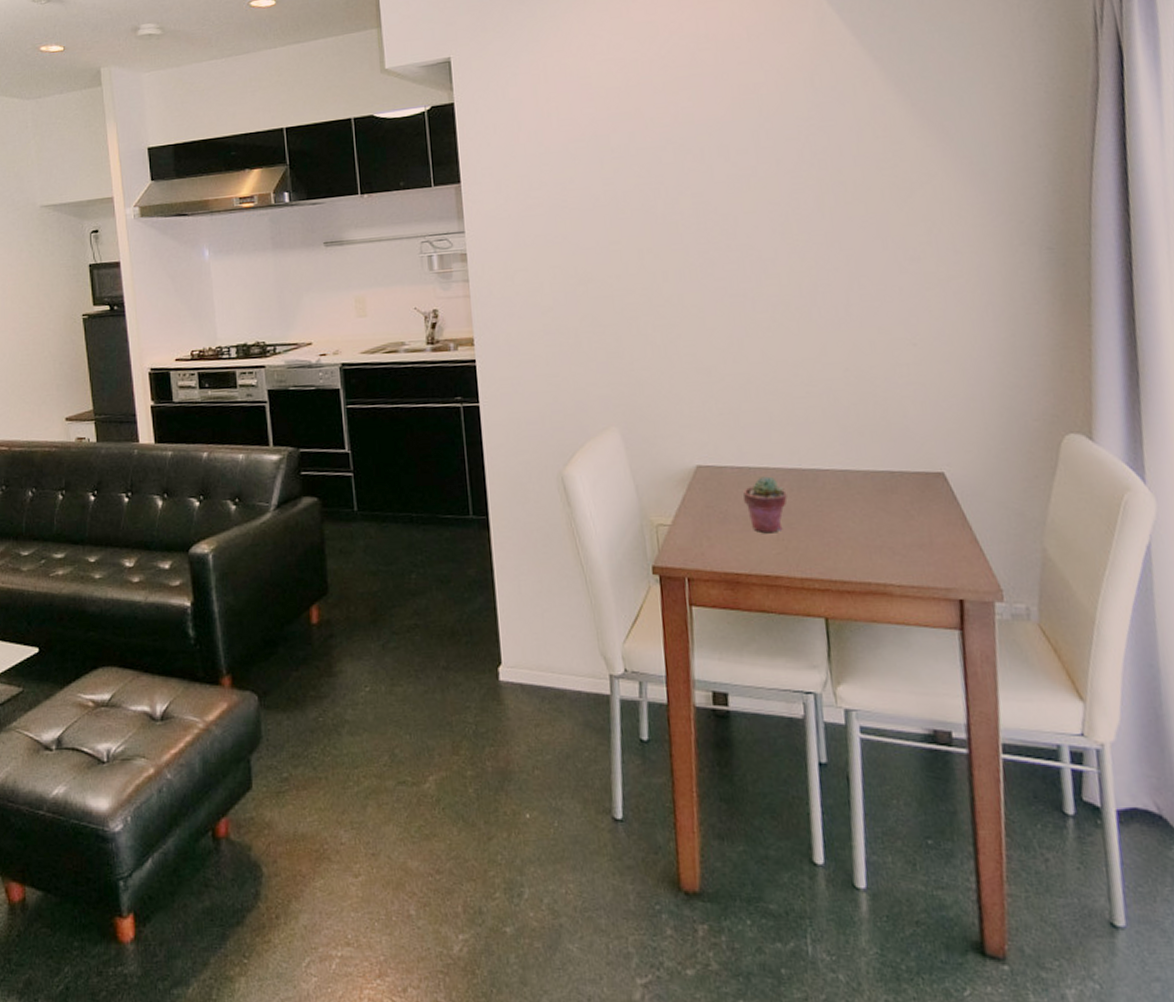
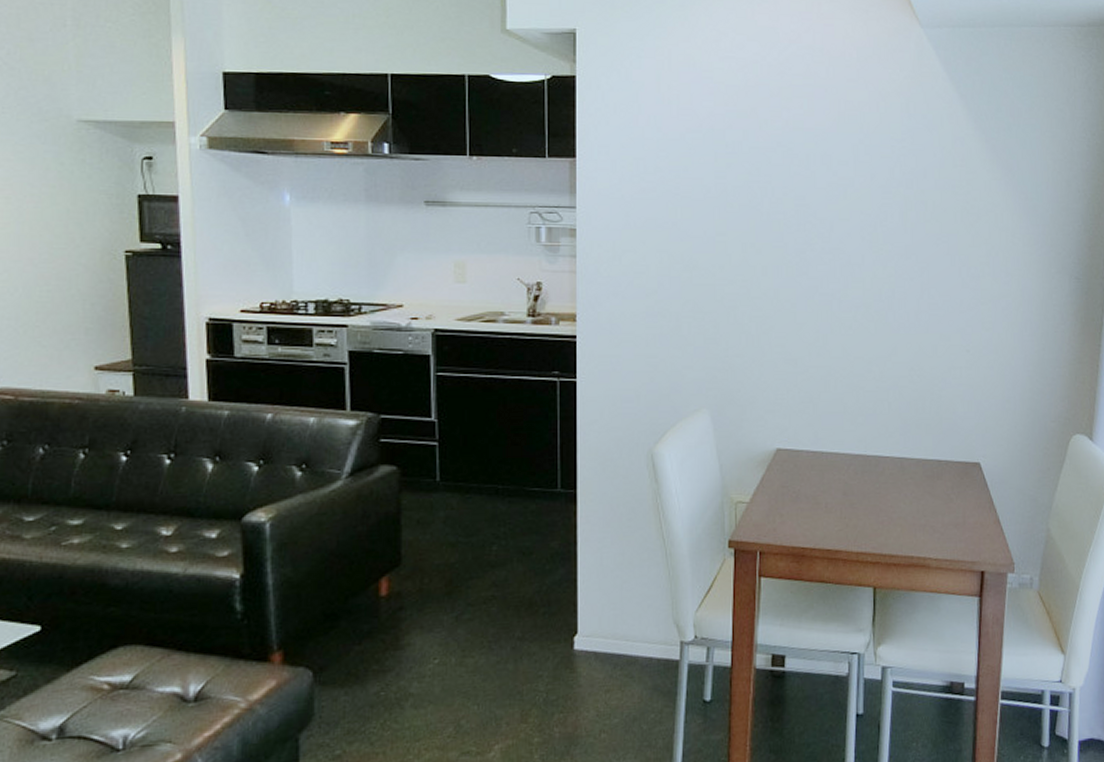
potted succulent: present [743,476,788,534] -> none [814,461,852,512]

